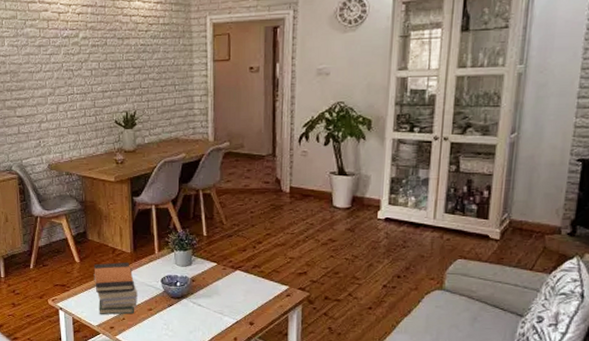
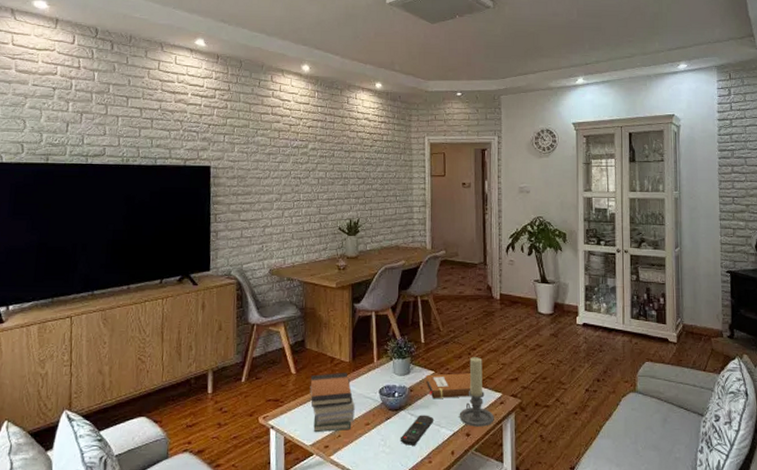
remote control: none [183,303,216,331] -> present [401,415,433,445]
notebook: none [208,265,256,289] -> present [425,373,472,398]
candle holder: none [242,250,280,317] -> present [459,357,494,427]

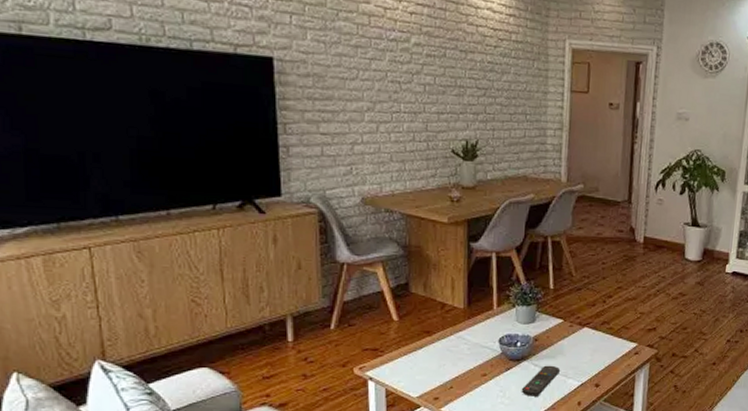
book stack: present [310,372,355,433] -> none [416,319,470,384]
notebook: present [425,373,472,398] -> none [553,322,605,348]
candle holder: present [459,357,494,427] -> none [588,305,627,377]

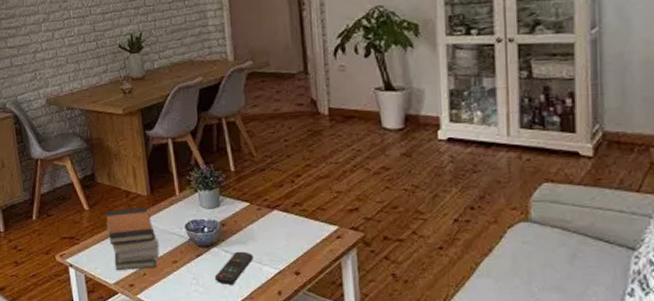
book stack: none [416,319,470,384] -> present [105,206,159,271]

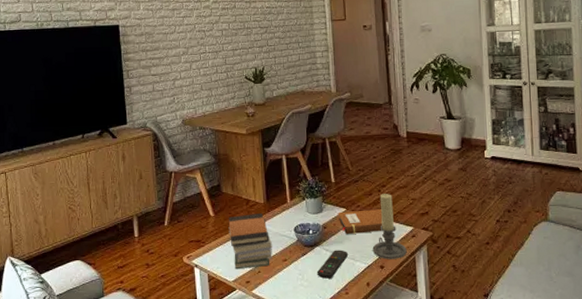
notebook: none [239,204,298,233] -> present [338,209,383,234]
candle holder: none [284,185,330,264] -> present [372,194,407,259]

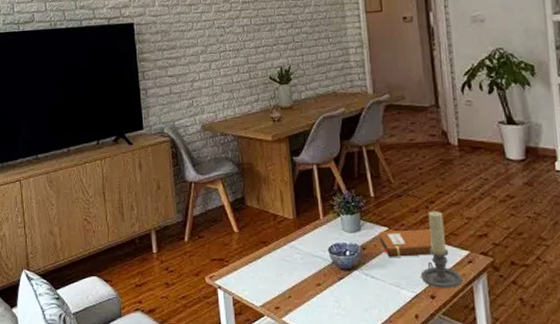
book stack: present [228,212,272,270] -> none [254,229,304,293]
remote control: present [318,250,348,279] -> none [357,275,392,308]

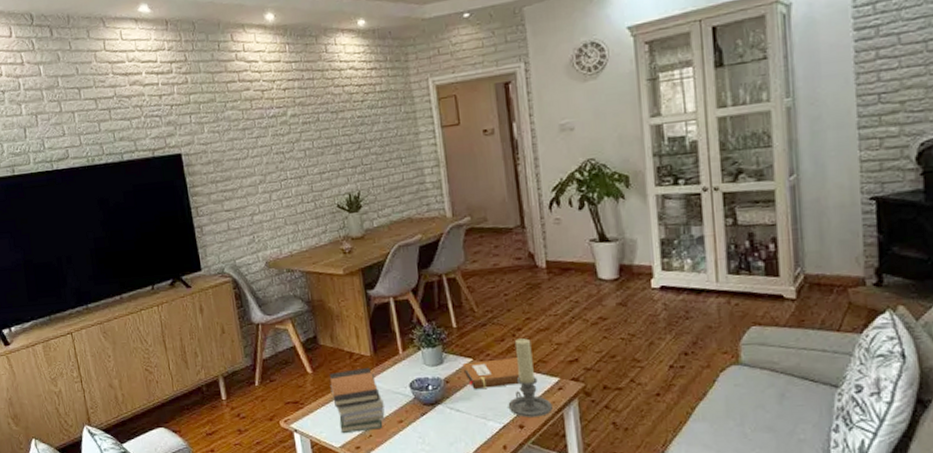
book stack: none [254,229,304,293] -> present [329,367,385,434]

